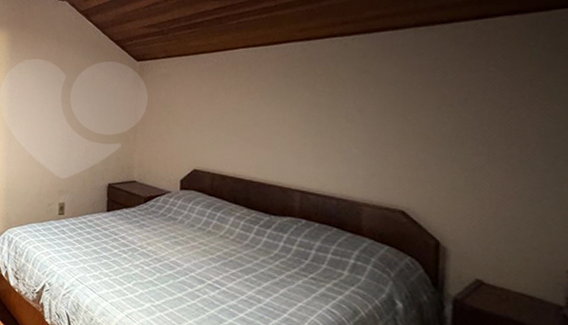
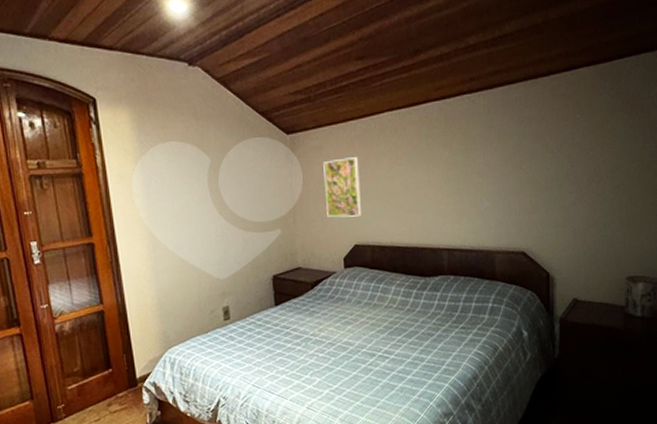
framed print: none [168,87,207,143] -> present [323,157,362,218]

